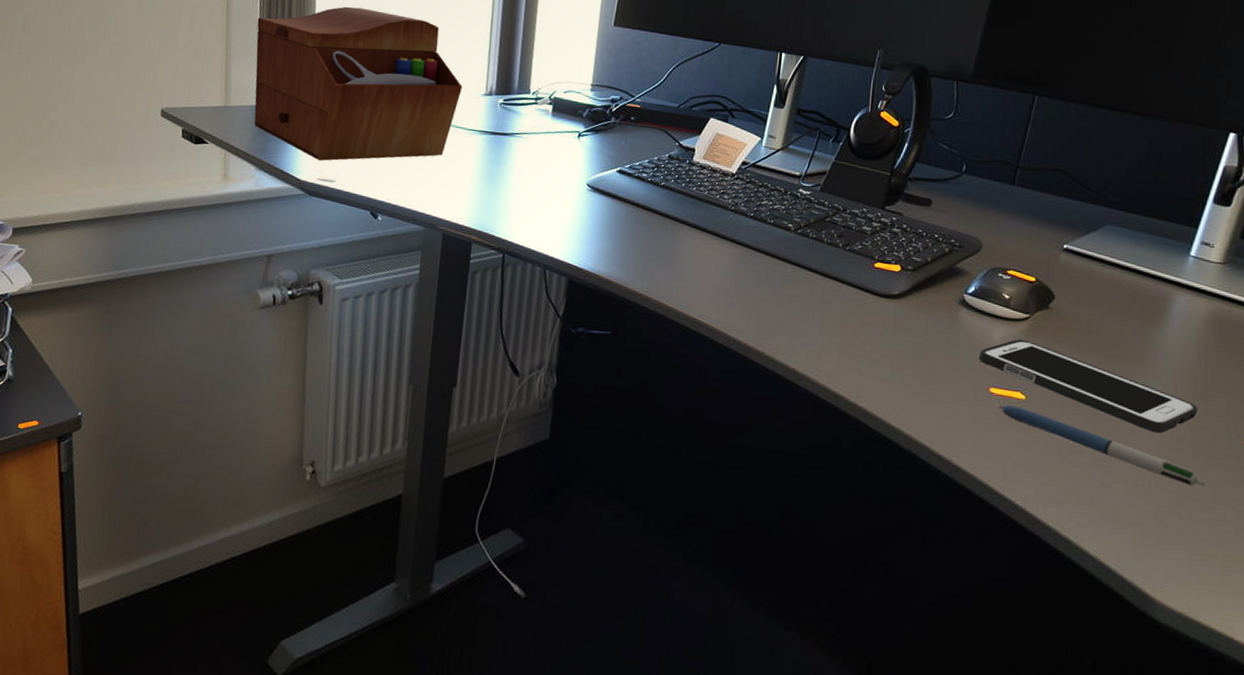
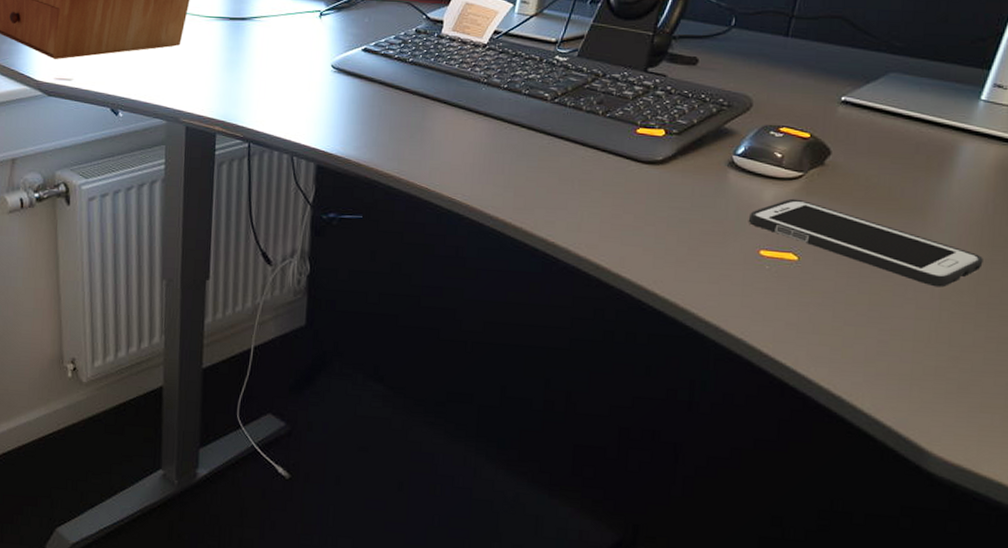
pen: present [998,405,1206,487] -> none [769,267,990,340]

